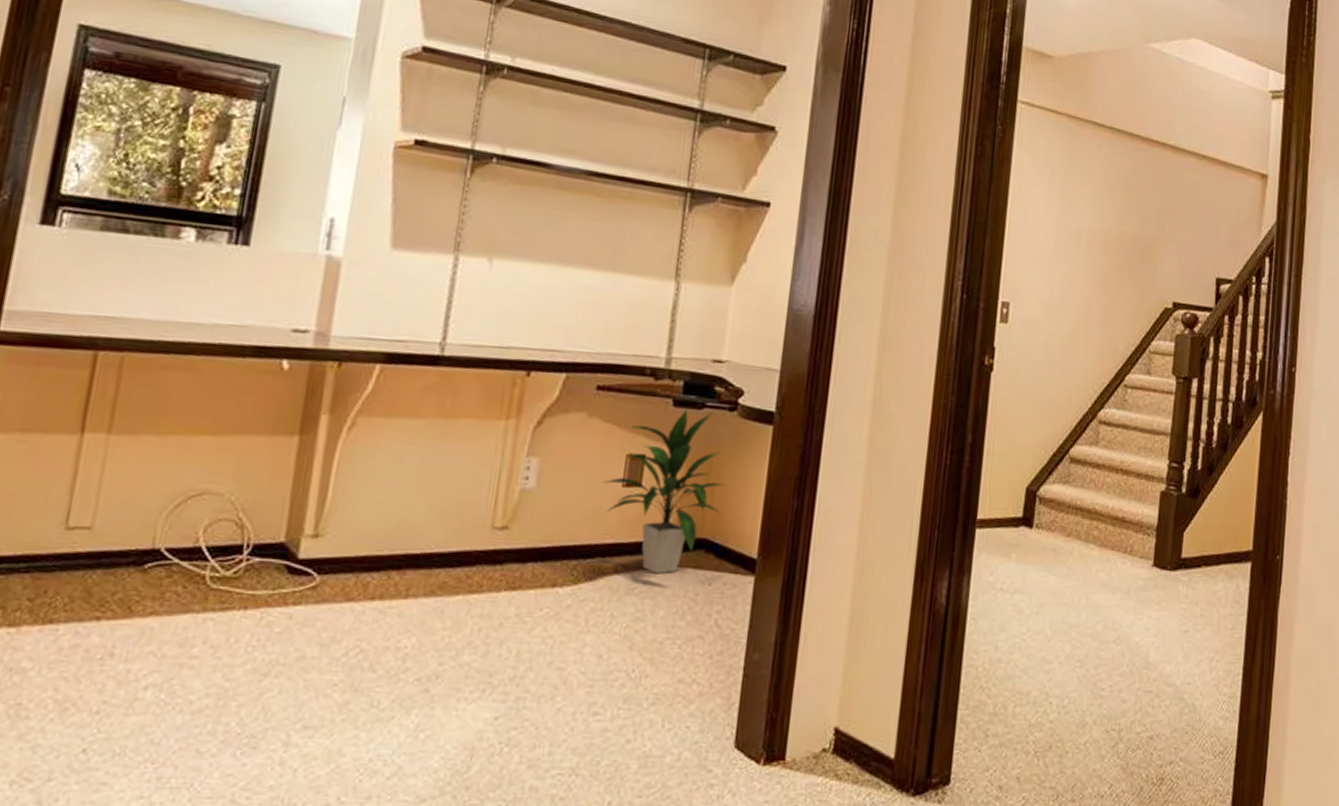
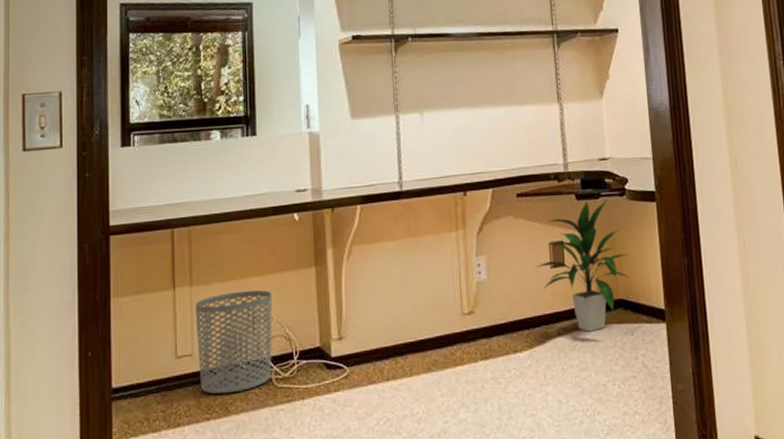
waste bin: none [95,451,228,588] -> present [195,290,272,395]

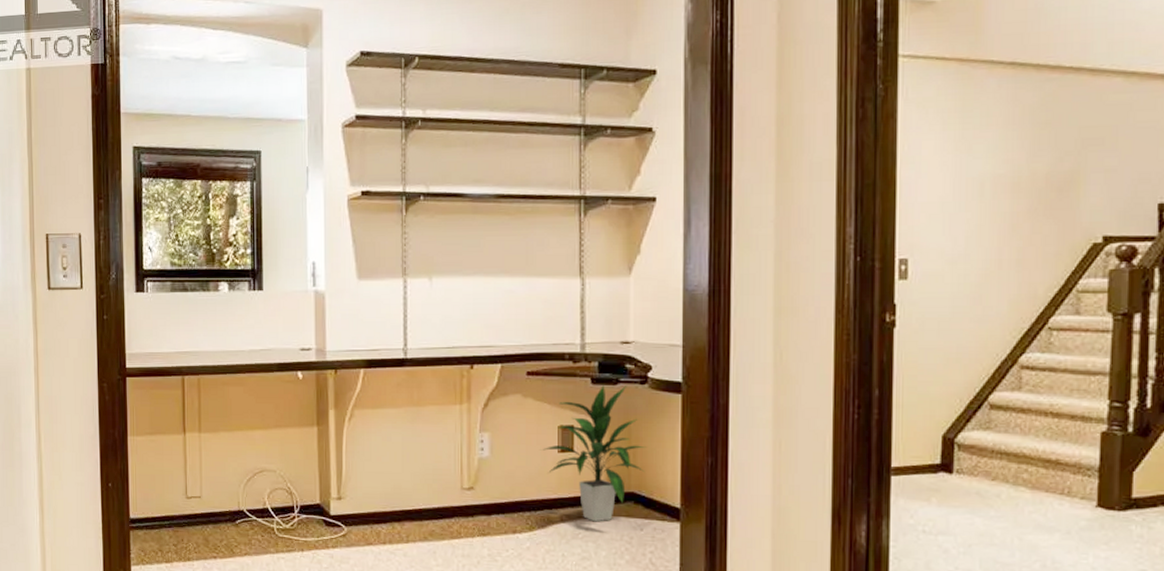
waste bin: present [195,290,272,395] -> none [203,443,275,537]

